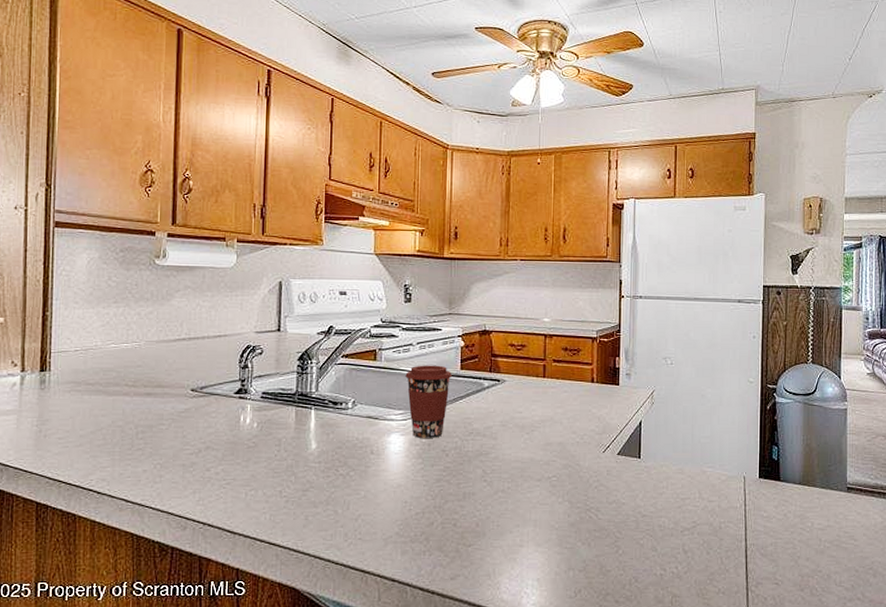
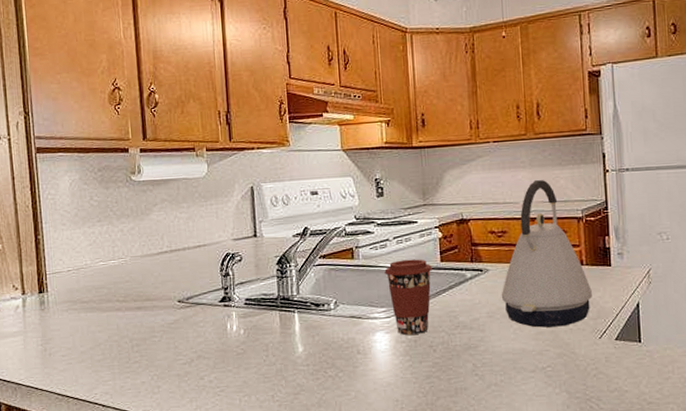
kettle: none [515,300,600,439] -> present [501,180,592,328]

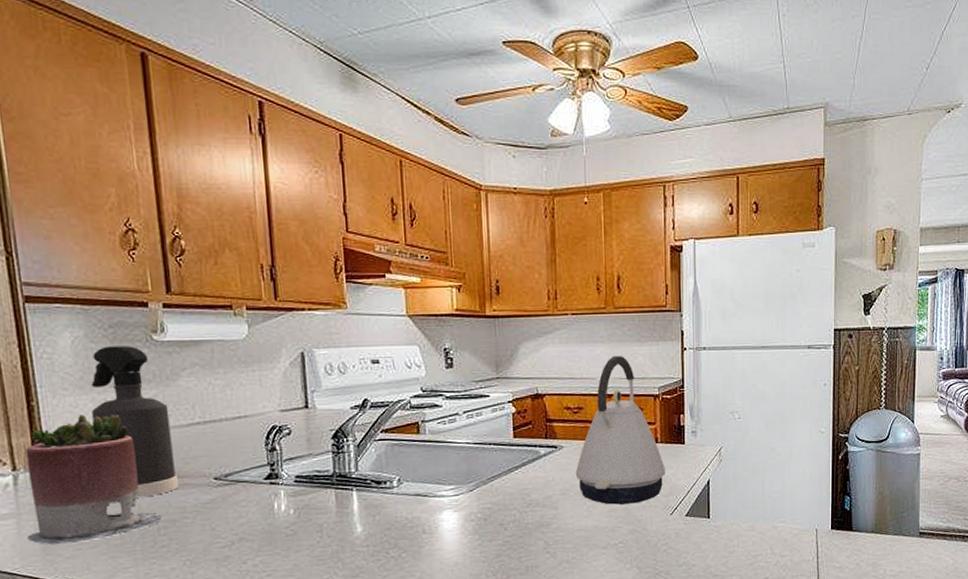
succulent planter: none [31,246,135,359] -> present [25,415,162,544]
spray bottle: none [83,186,149,318] -> present [91,346,178,498]
coffee cup: present [385,259,432,335] -> none [453,434,504,513]

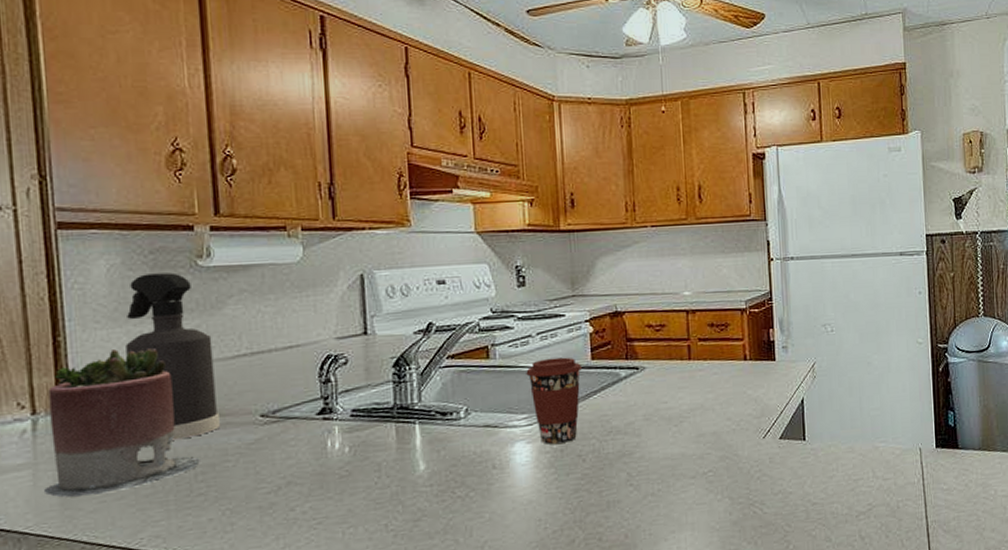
coffee cup: none [453,434,504,513] -> present [526,357,582,444]
kettle: present [575,356,665,505] -> none [659,269,756,430]

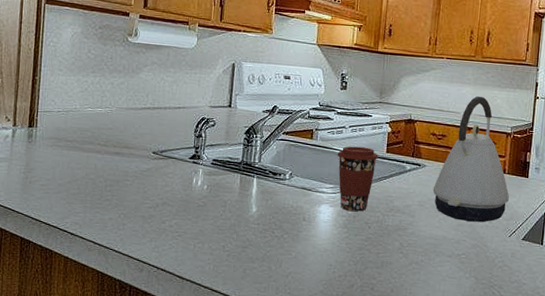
succulent planter: present [44,348,200,498] -> none [13,91,110,188]
spray bottle: present [125,272,220,440] -> none [75,42,130,160]
kettle: none [659,269,756,430] -> present [432,96,509,223]

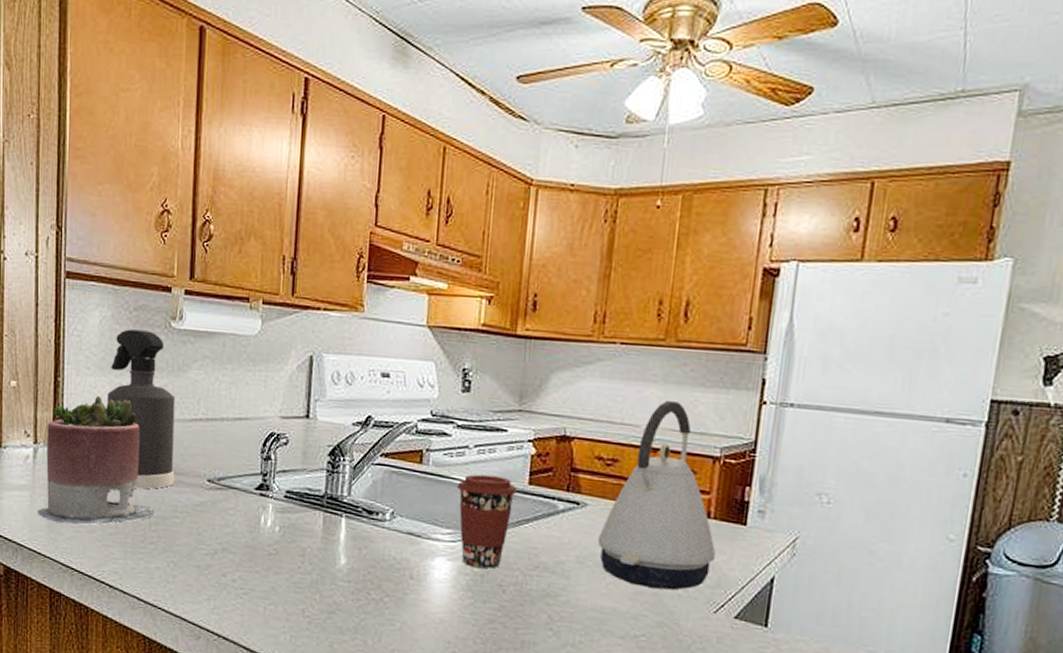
succulent planter: none [13,91,110,188] -> present [38,396,155,525]
spray bottle: none [75,42,130,160] -> present [107,329,176,489]

